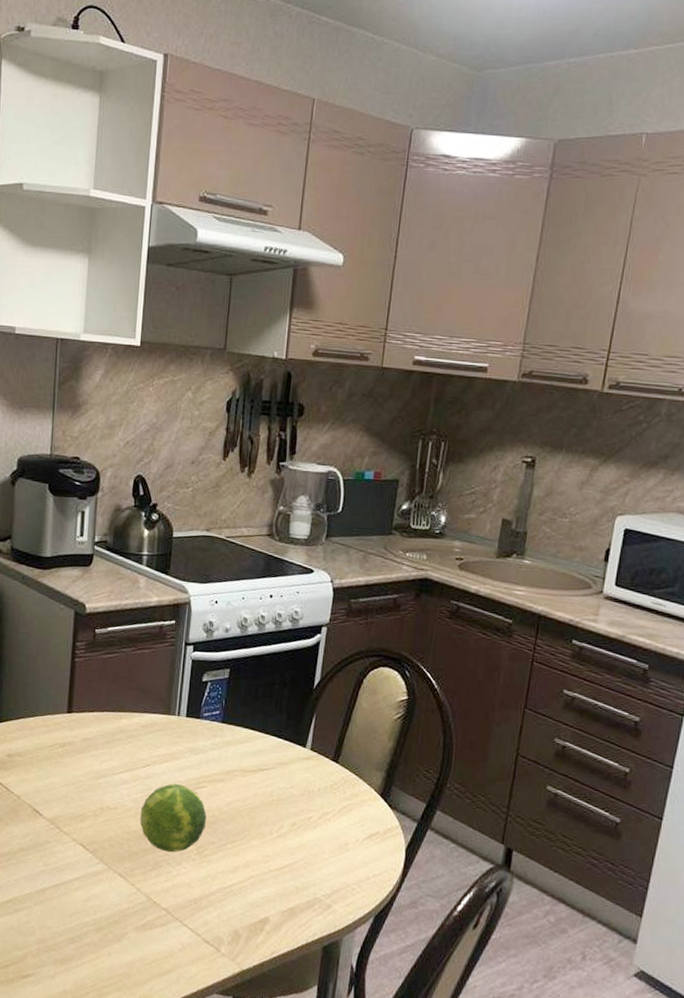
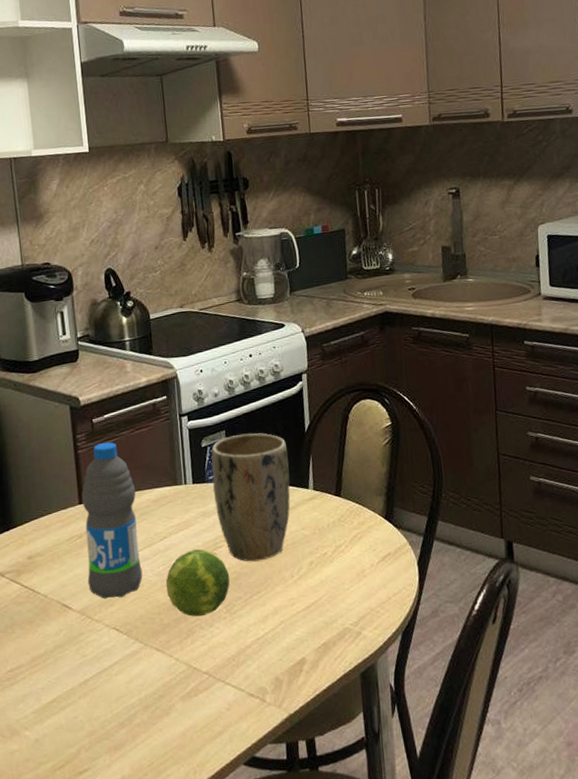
water bottle: none [62,655,126,816] -> present [81,442,143,599]
plant pot: none [205,676,292,811] -> present [211,433,290,562]

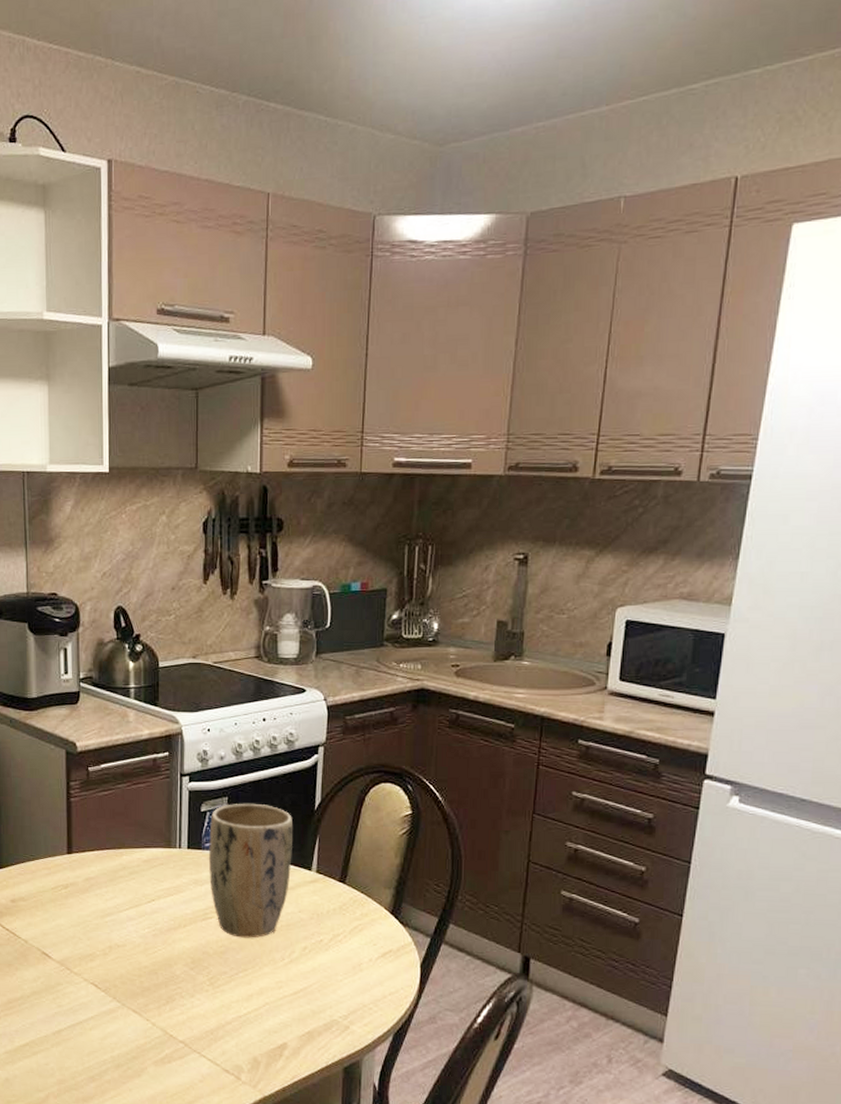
water bottle: present [81,442,143,599] -> none [70,793,127,954]
fruit: present [165,549,230,617] -> none [149,917,216,986]

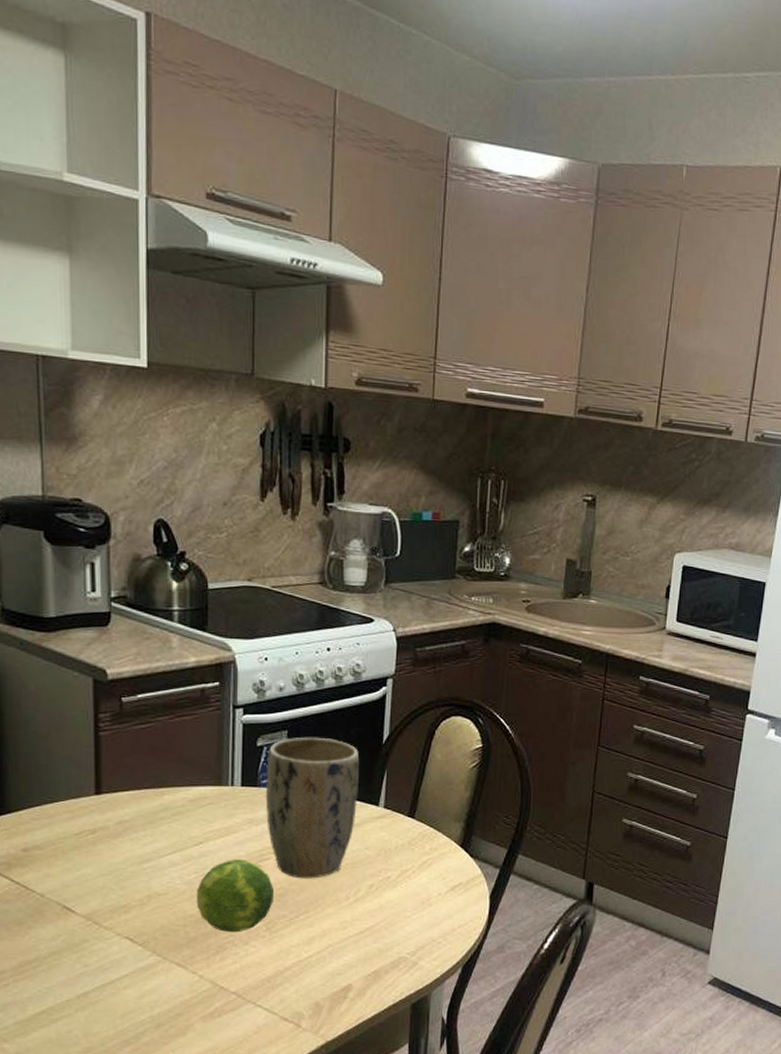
fruit: none [149,917,216,986] -> present [196,860,274,933]

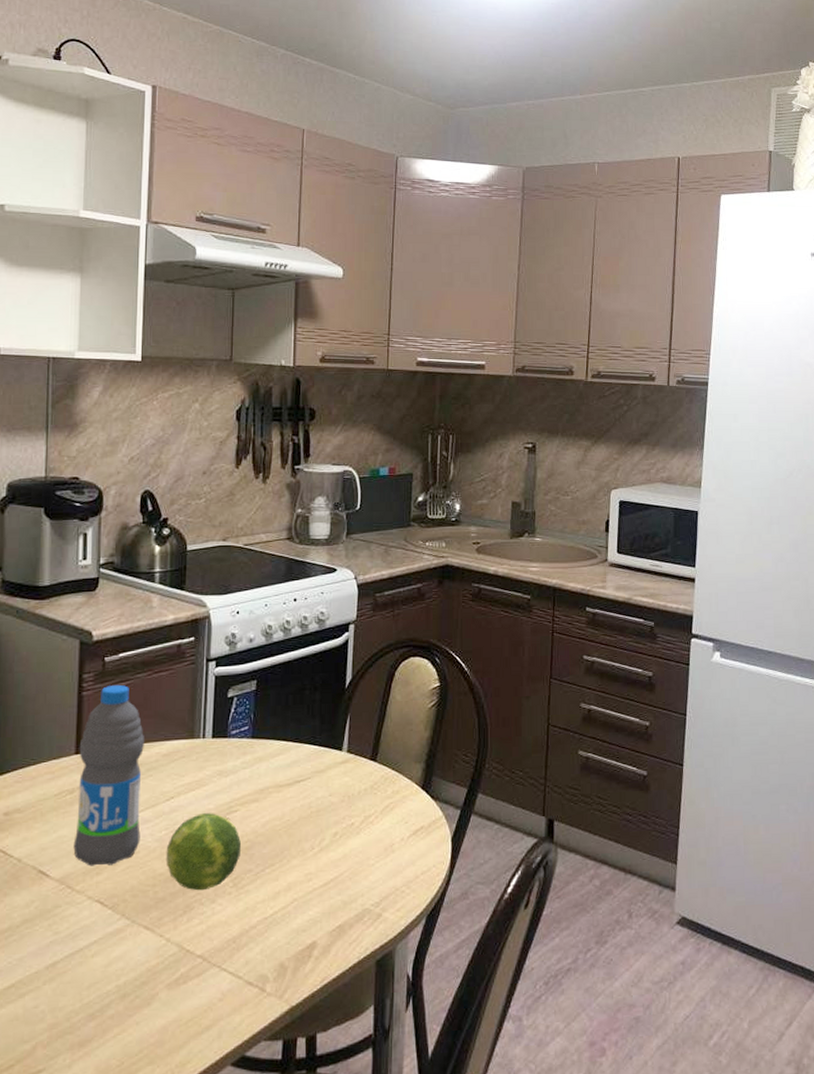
water bottle: none [98,726,169,905] -> present [73,684,144,866]
plant pot: present [265,737,360,879] -> none [234,685,324,830]

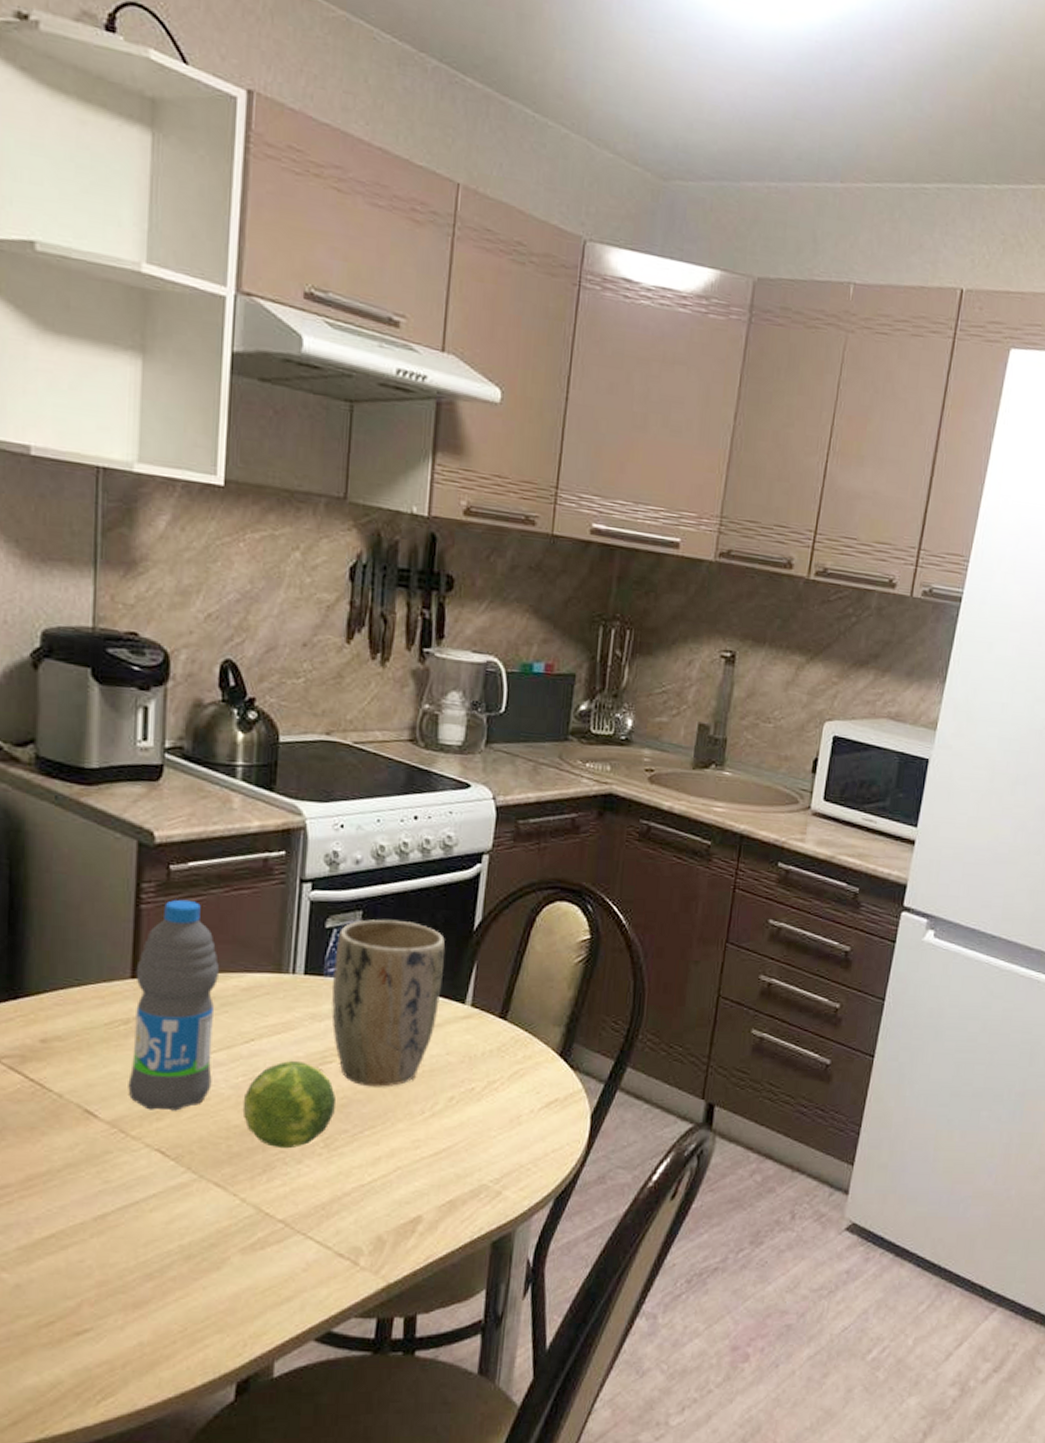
plant pot: none [234,685,324,830] -> present [331,919,446,1087]

